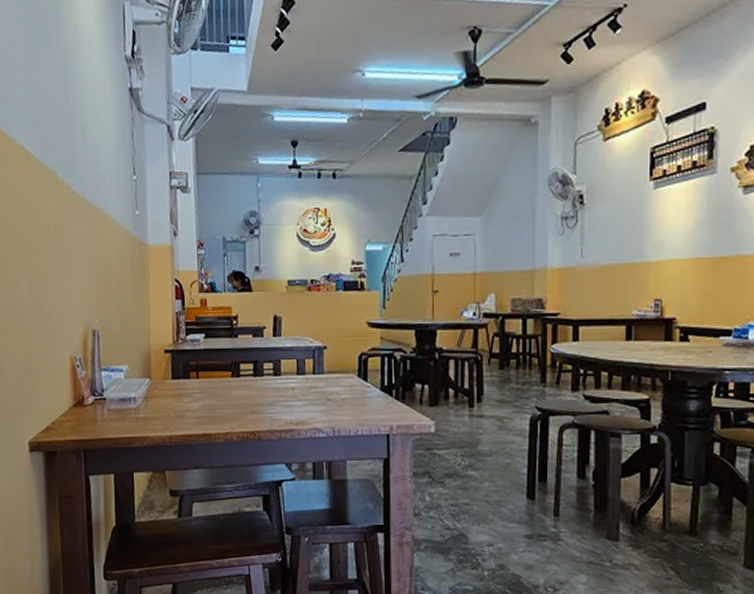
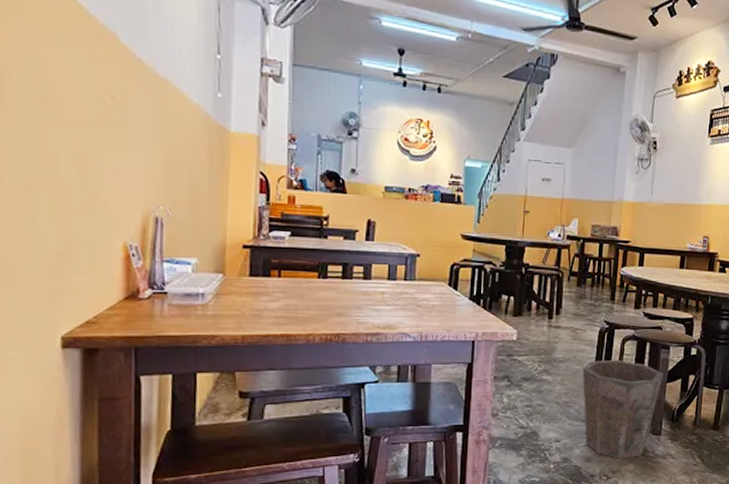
waste bin: none [514,451,616,567] -> present [582,359,664,458]

